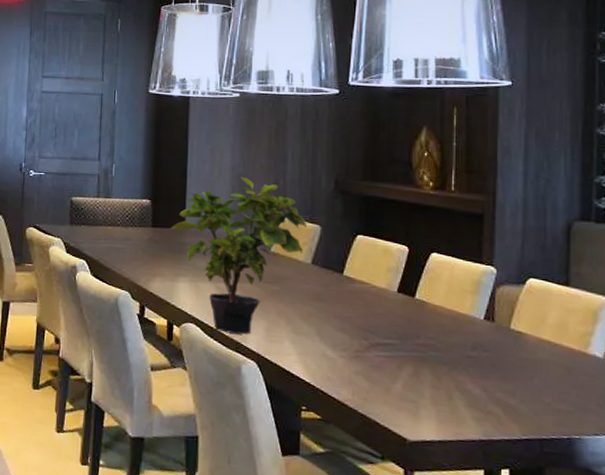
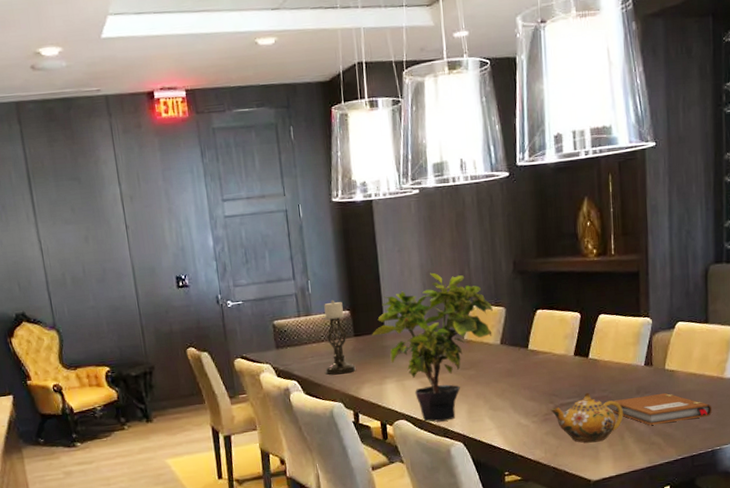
candle holder: none [116,186,149,263] -> present [322,299,356,375]
teapot: none [364,336,453,396] -> present [551,392,623,443]
notebook: none [439,352,571,396] -> present [612,392,713,425]

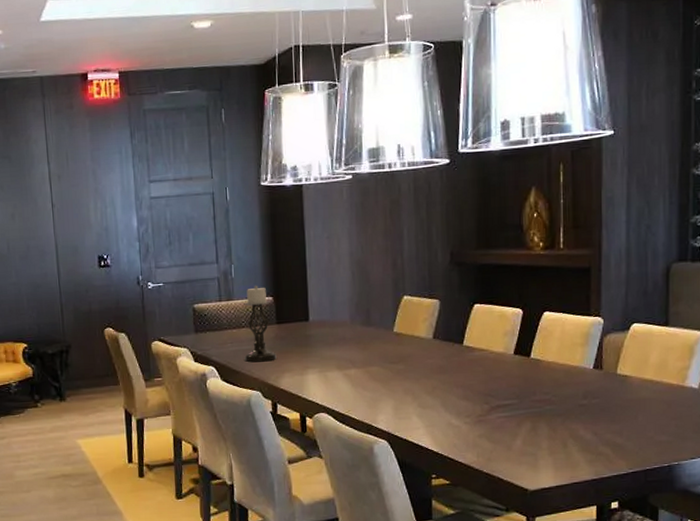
potted plant: present [371,272,493,422] -> none [294,261,426,418]
teapot: present [551,392,623,443] -> none [485,394,567,449]
notebook: present [612,392,713,425] -> none [554,399,671,434]

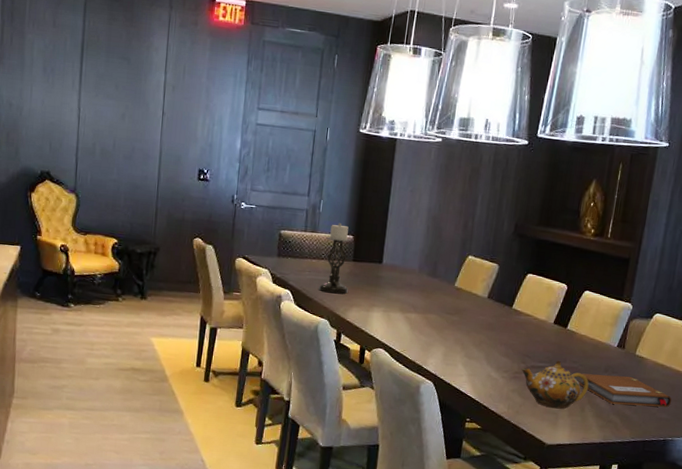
teapot: none [485,394,567,449] -> present [521,360,589,409]
notebook: none [554,399,671,434] -> present [578,373,672,407]

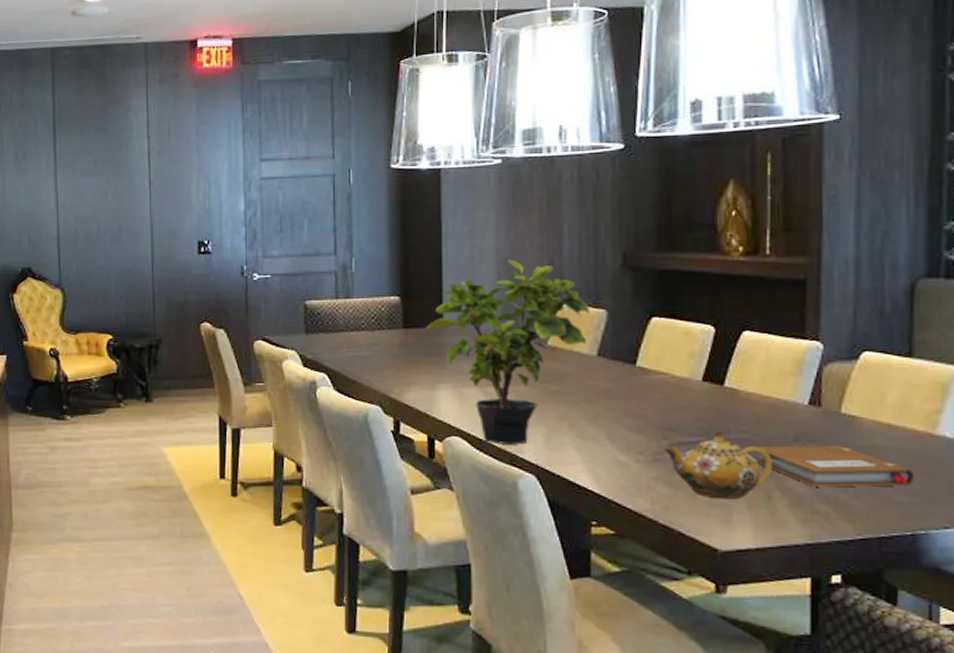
candle holder: present [318,222,352,294] -> none [363,282,402,372]
potted plant: none [369,217,488,359] -> present [425,259,589,446]

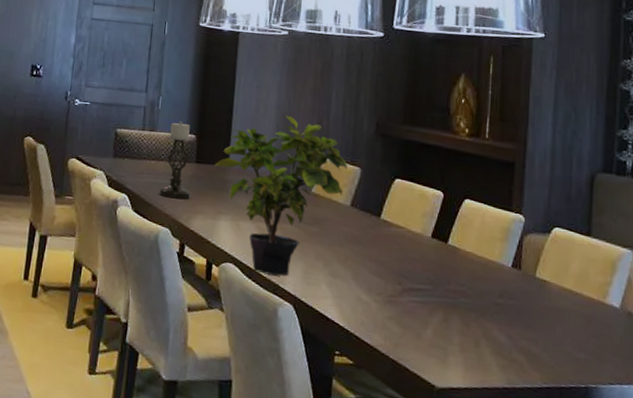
candle holder: none [363,282,402,372] -> present [158,120,194,199]
teapot: present [663,431,772,499] -> none [397,281,482,343]
notebook: present [755,445,915,487] -> none [468,298,589,345]

